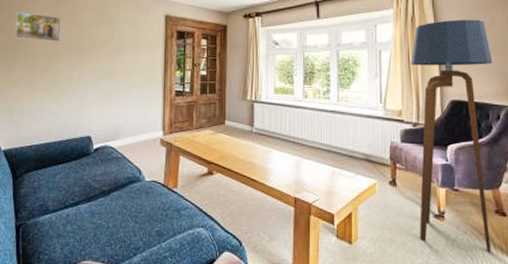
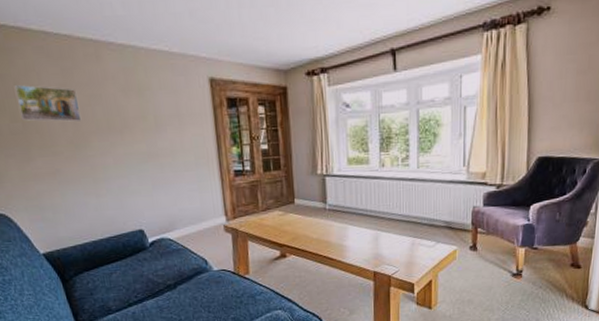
floor lamp: present [411,19,493,253] -> none [496,61,586,303]

